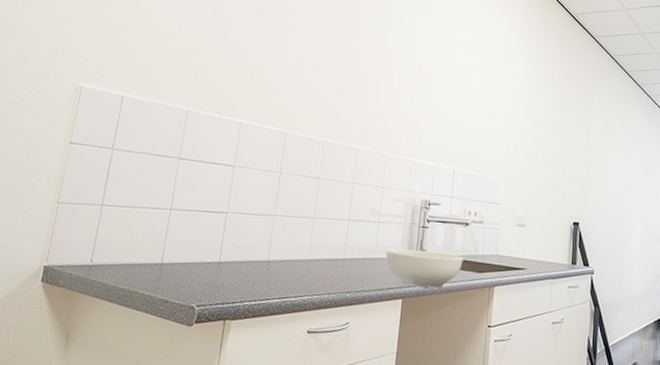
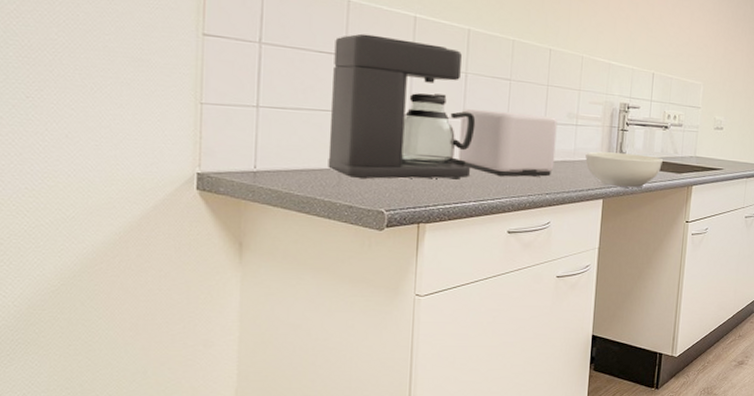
coffee maker: none [151,138,286,275] -> present [328,33,476,180]
toaster: none [267,205,361,275] -> present [458,108,558,177]

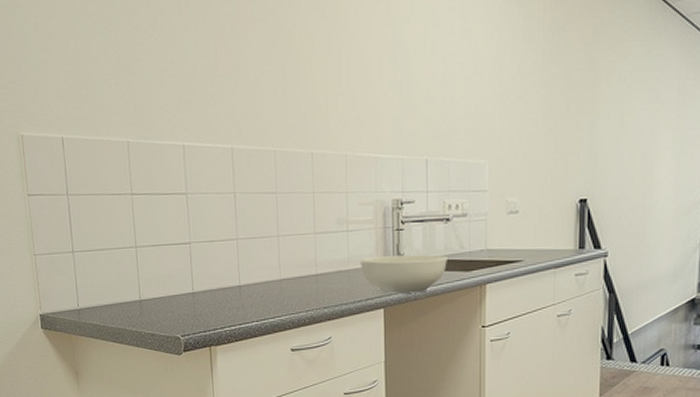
coffee maker: present [328,33,476,180] -> none [122,169,249,309]
toaster: present [458,108,558,177] -> none [234,225,329,294]

